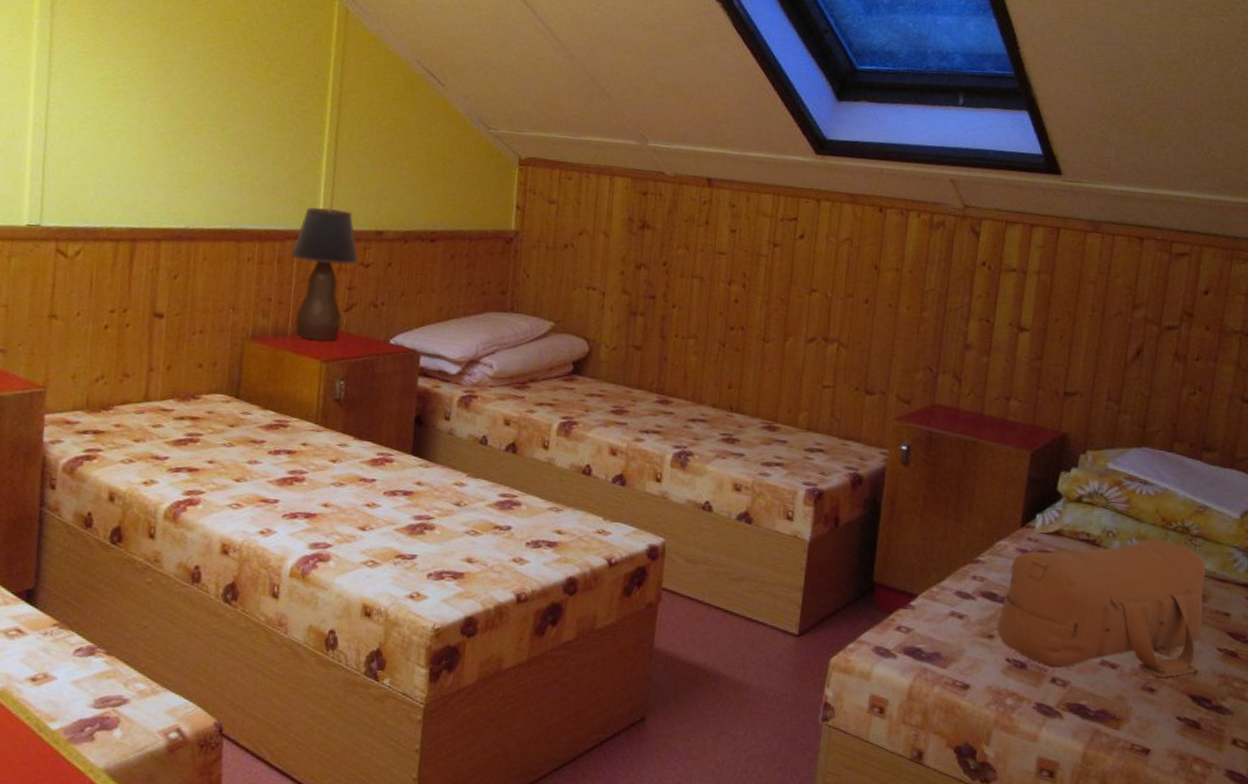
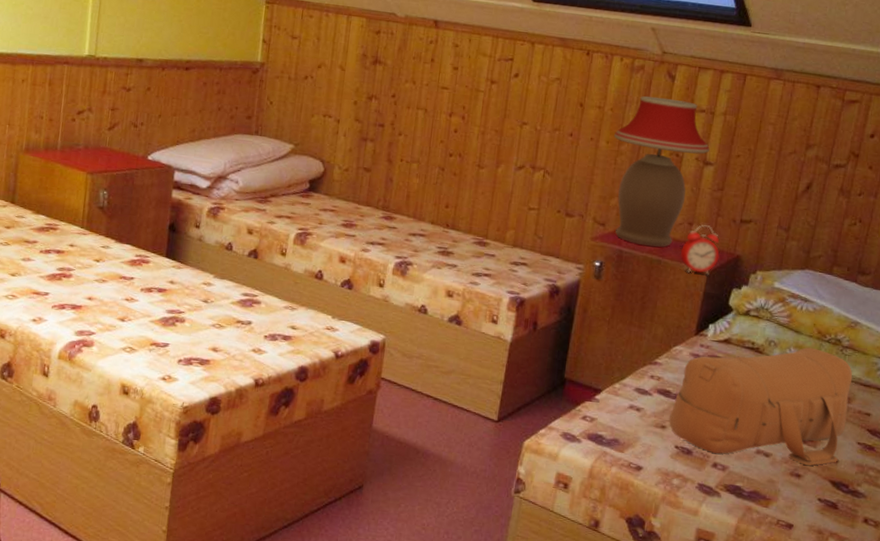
table lamp: present [291,207,359,342] -> none [60,35,121,156]
table lamp: none [915,255,1024,427] -> present [614,96,710,248]
alarm clock: none [997,399,1043,458] -> present [680,225,720,276]

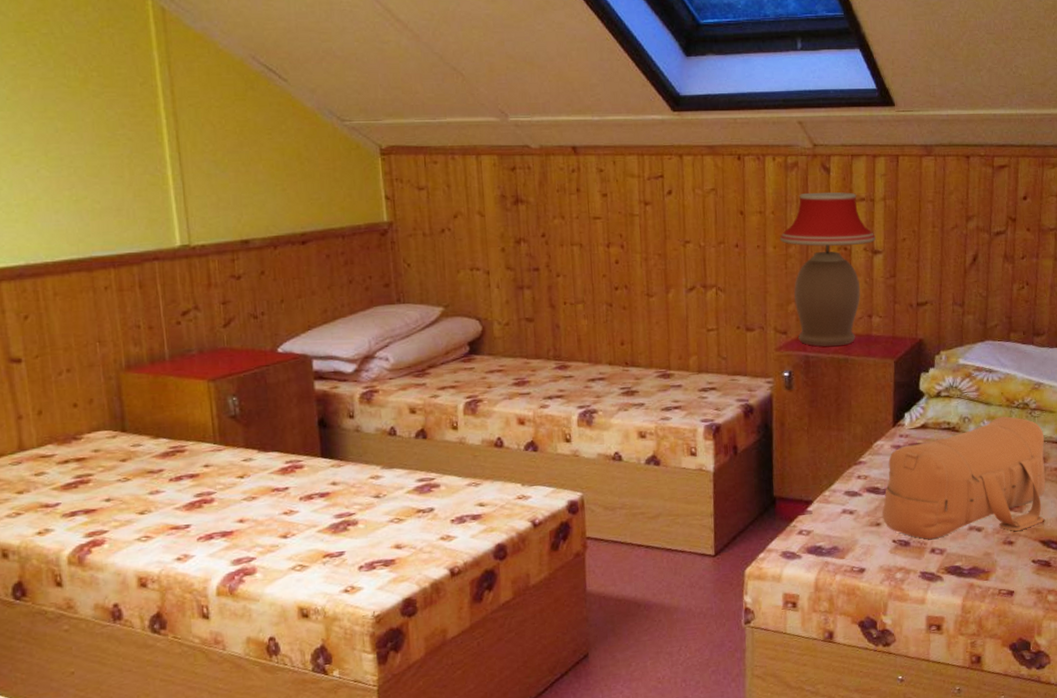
alarm clock: present [680,225,720,276] -> none [865,314,903,367]

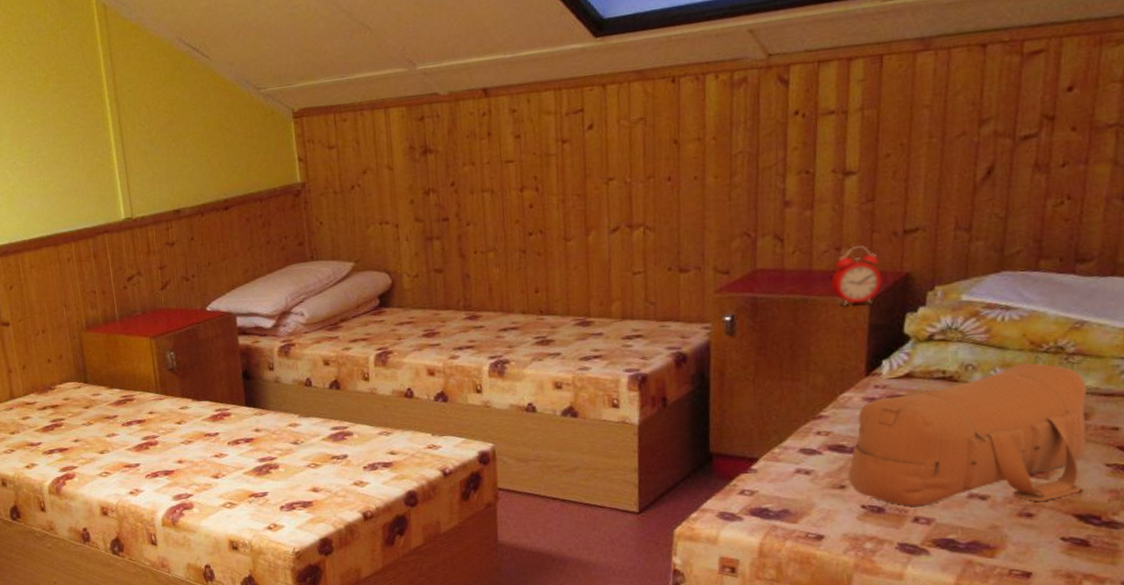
table lamp: present [780,192,876,347] -> none [723,105,848,287]
alarm clock: none [865,314,903,367] -> present [830,246,882,307]

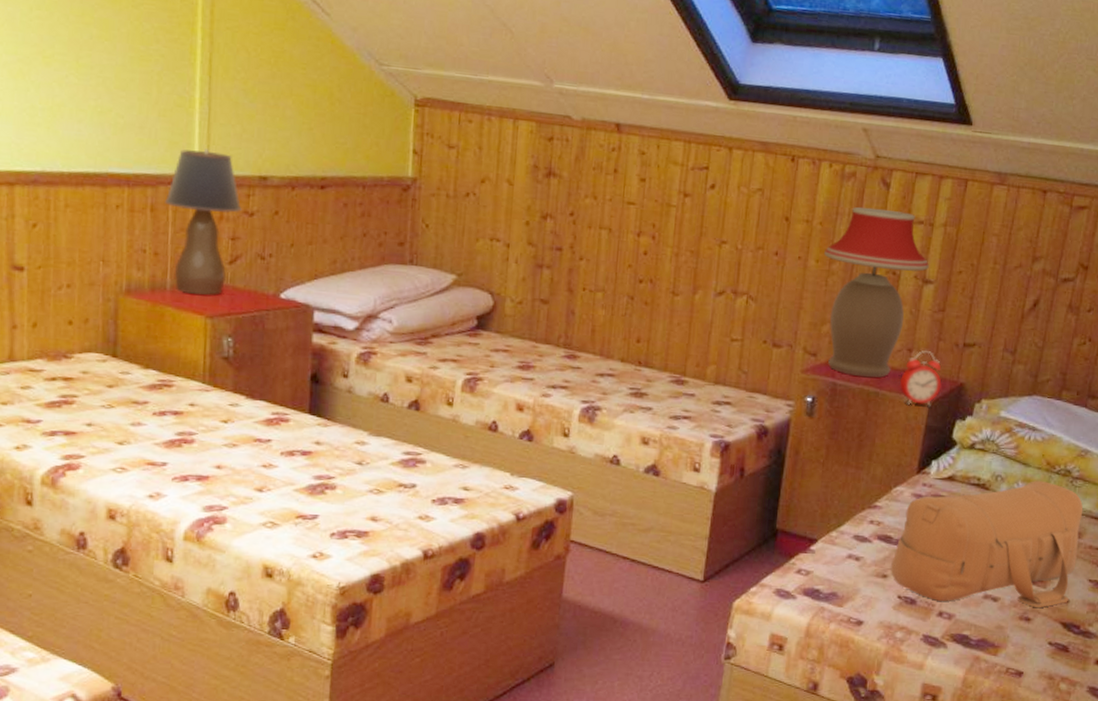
table lamp: none [103,197,164,322] -> present [165,149,242,296]
table lamp: none [723,105,848,287] -> present [824,206,929,378]

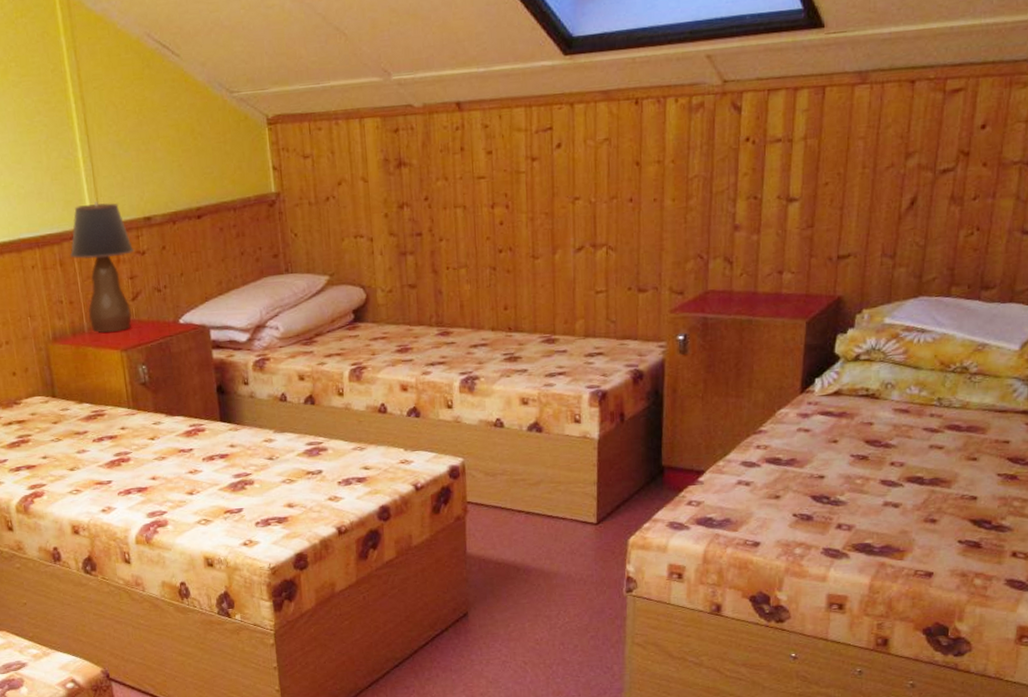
table lamp: present [824,206,929,378] -> none [680,133,792,308]
duffel bag: present [891,481,1084,609] -> none [783,382,985,514]
alarm clock: present [899,351,942,407] -> none [772,270,818,328]

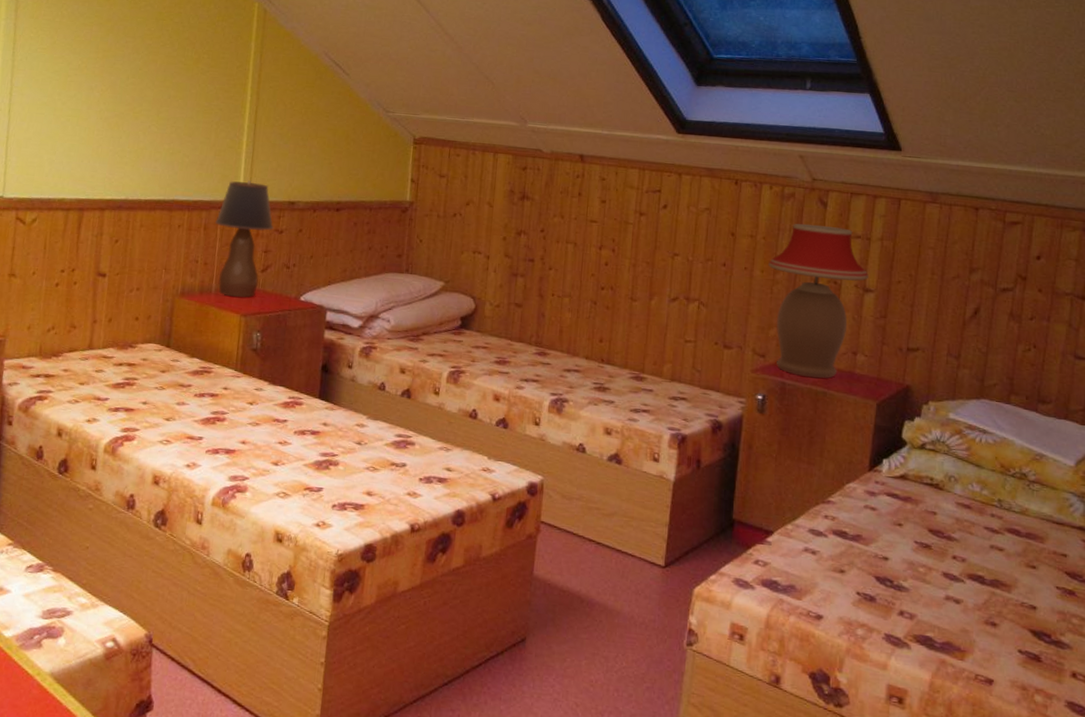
table lamp: none [680,133,792,308] -> present [769,223,868,379]

